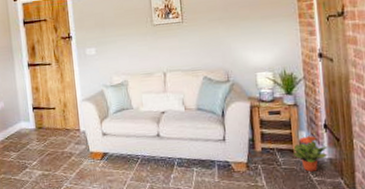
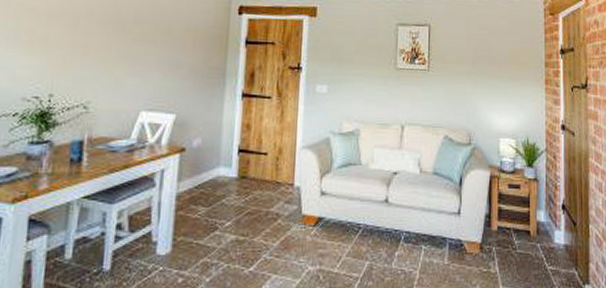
potted plant: present [292,135,328,172] -> none [529,215,565,259]

